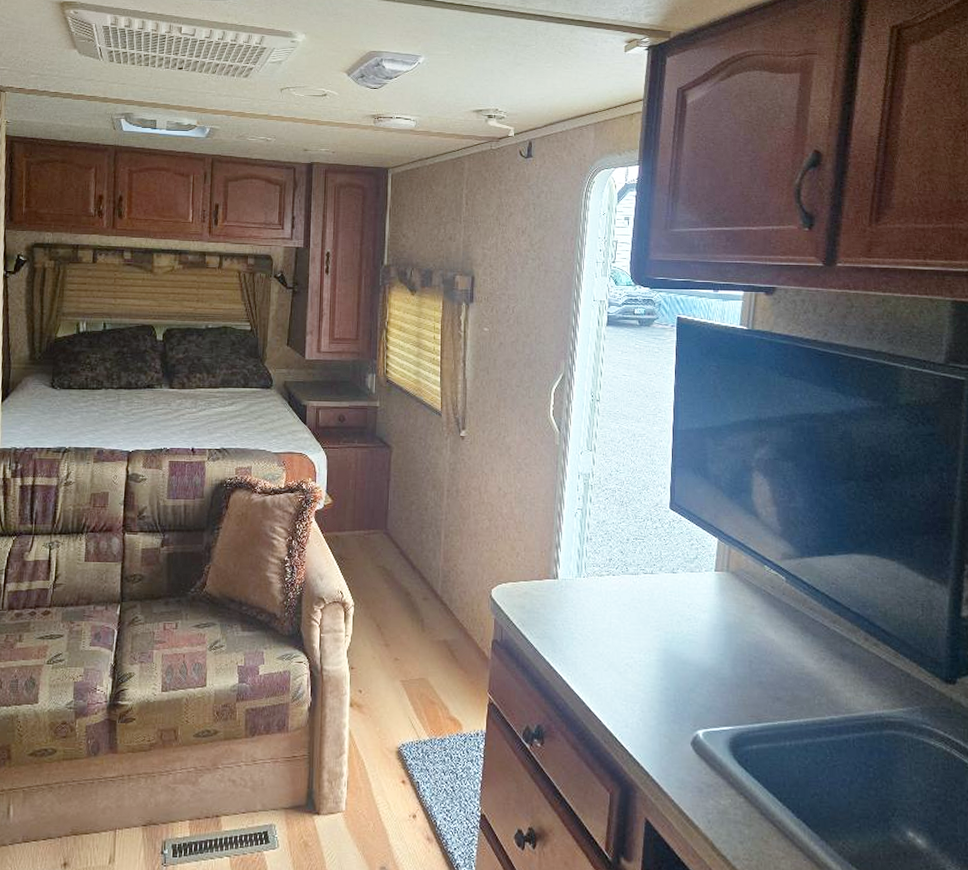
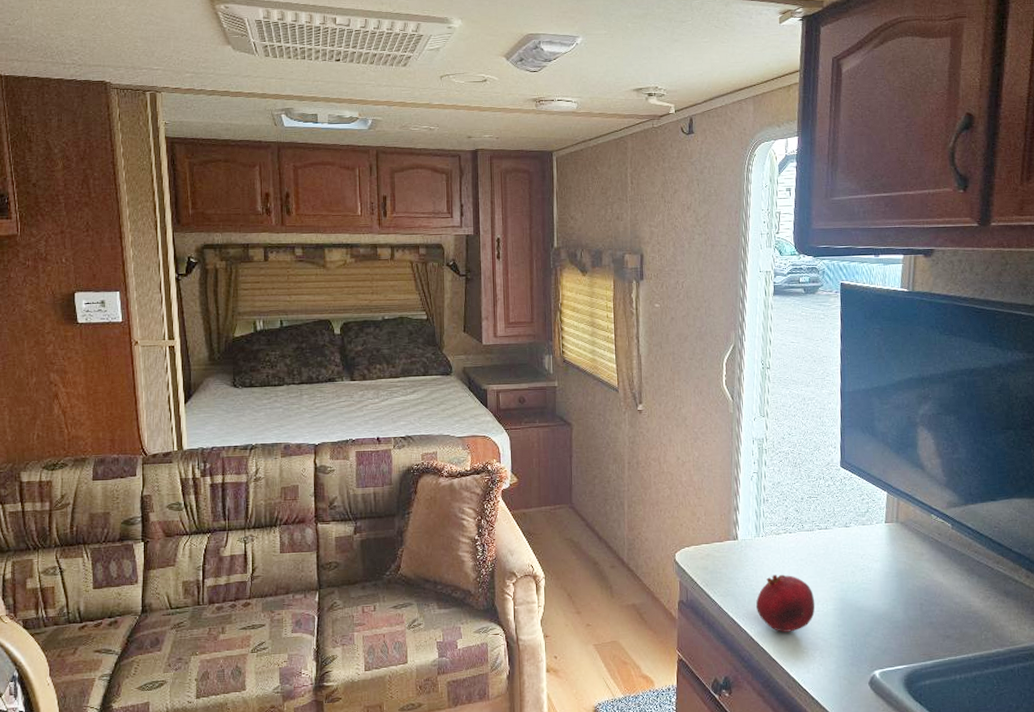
fruit: none [574,619,637,682] -> present [756,574,815,632]

